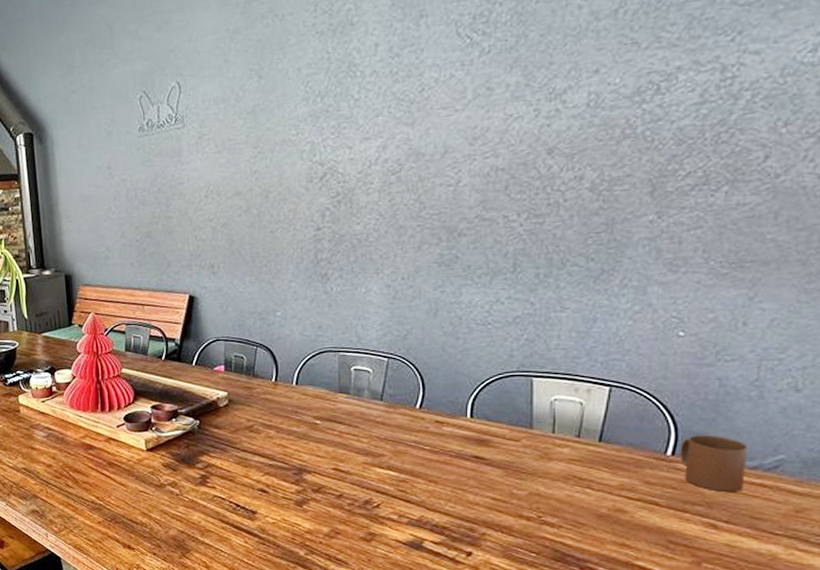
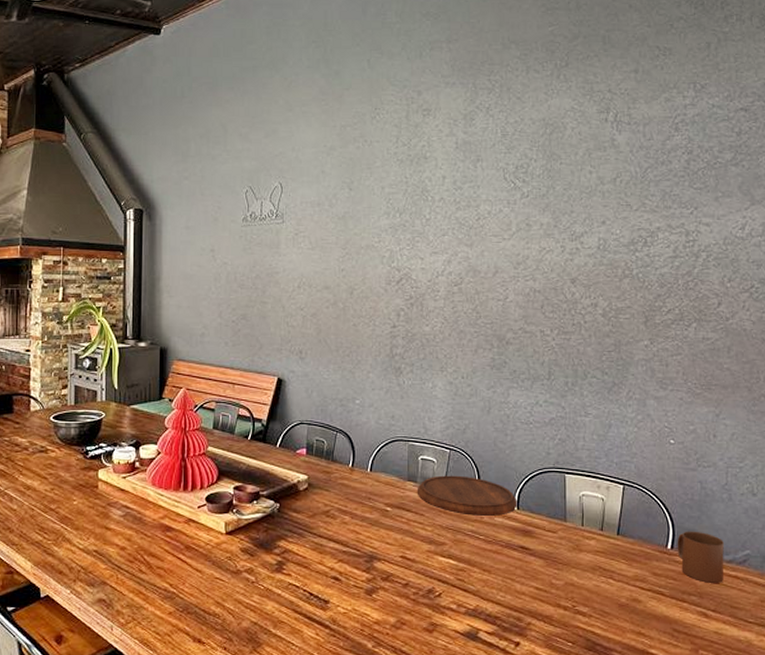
cutting board: none [349,385,471,426] -> present [417,475,517,516]

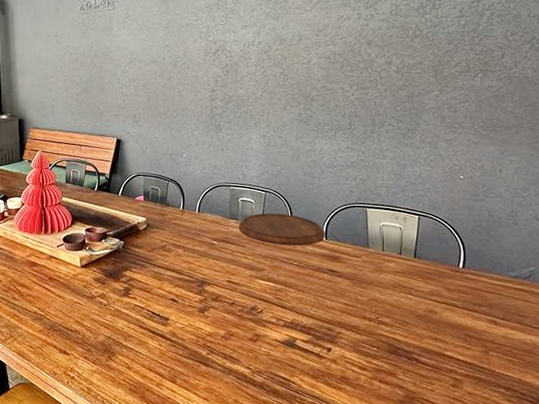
cup: present [677,531,724,583] -> none [468,252,511,296]

